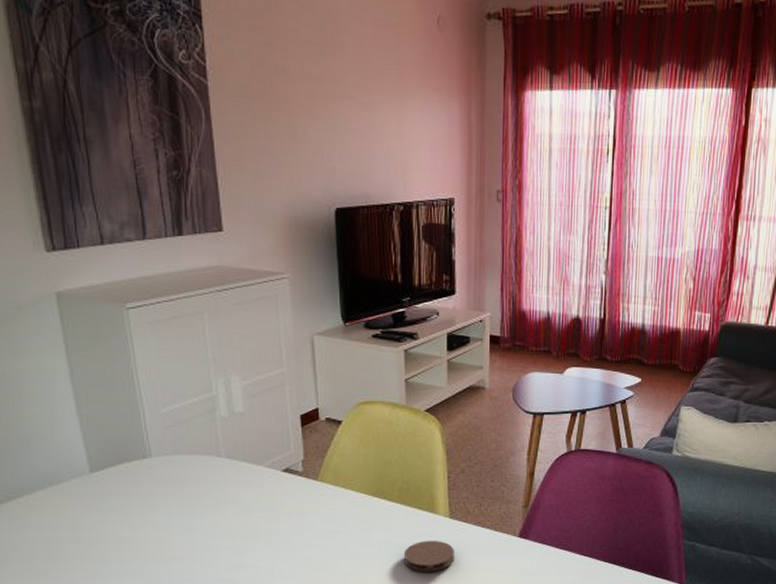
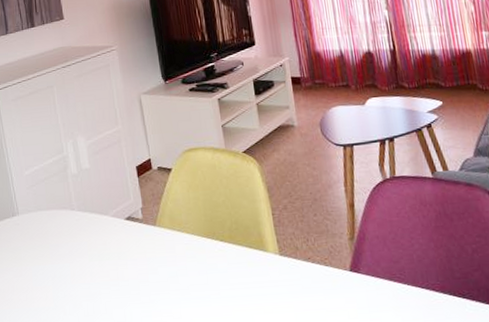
coaster: present [403,540,454,572] -> none [241,278,290,313]

